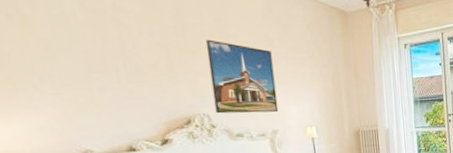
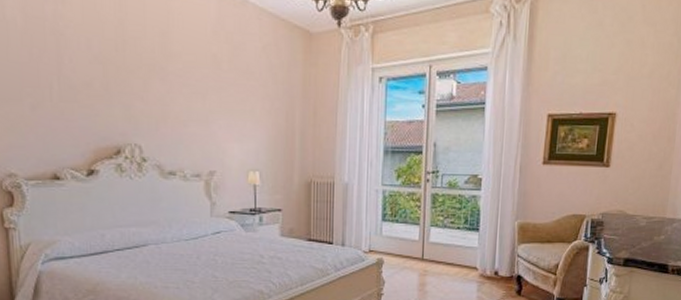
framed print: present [205,39,279,114] -> none [146,57,219,149]

